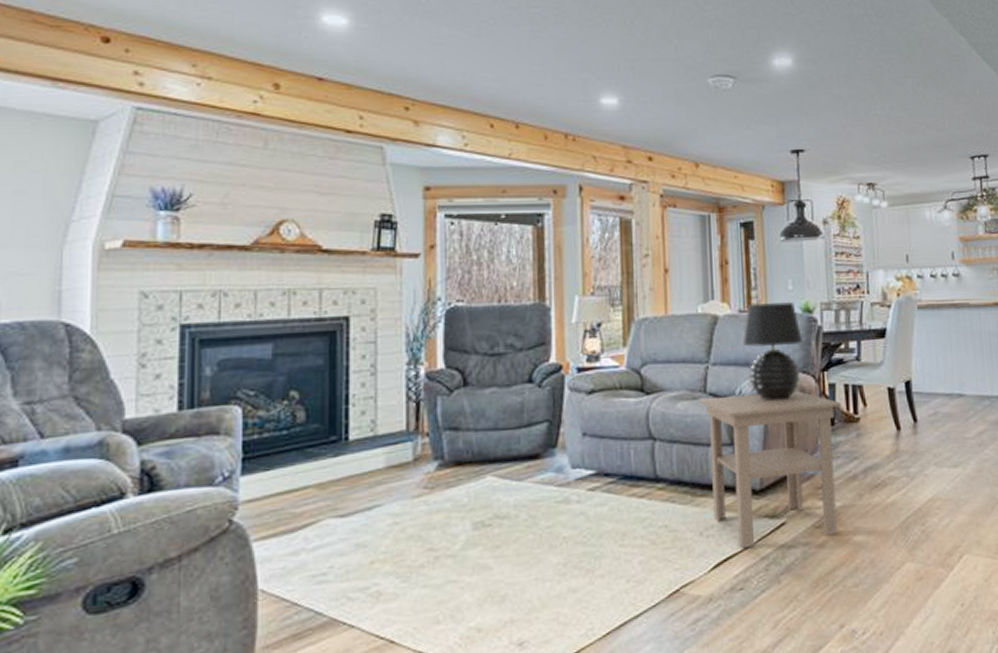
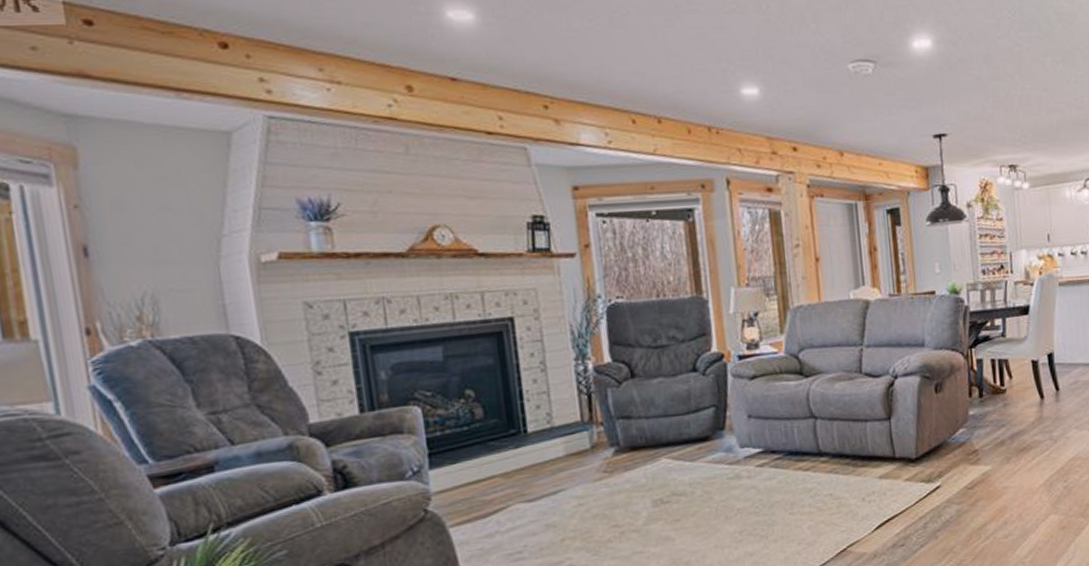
side table: present [698,391,841,548] -> none [855,367,989,510]
table lamp: present [742,301,804,401] -> none [894,283,952,378]

